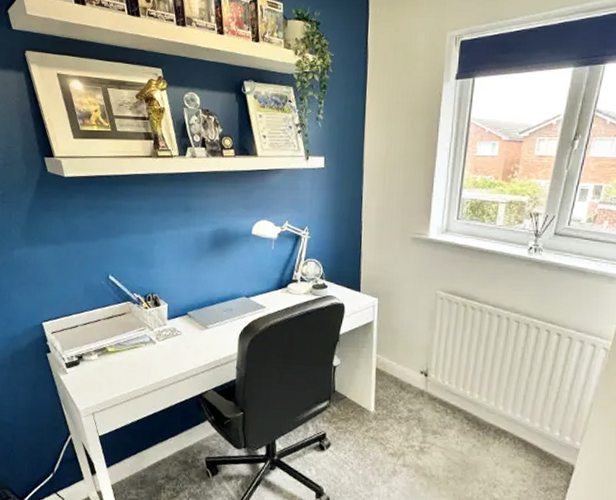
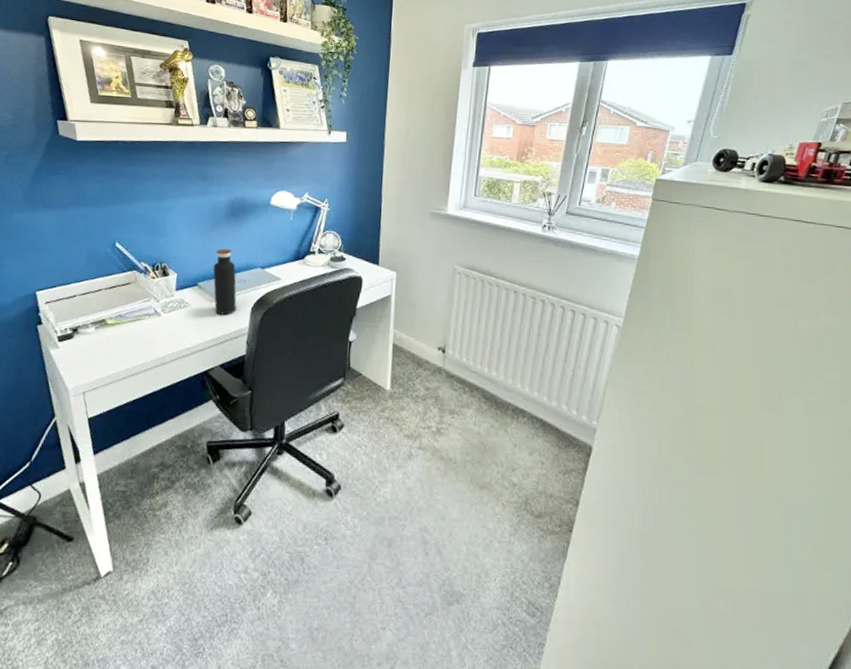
water bottle: none [200,278,225,342] -> present [213,248,237,315]

